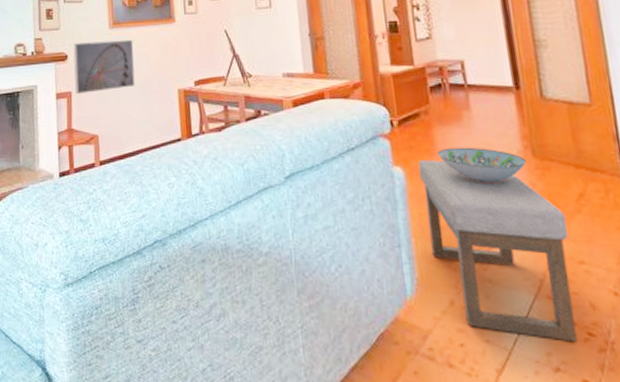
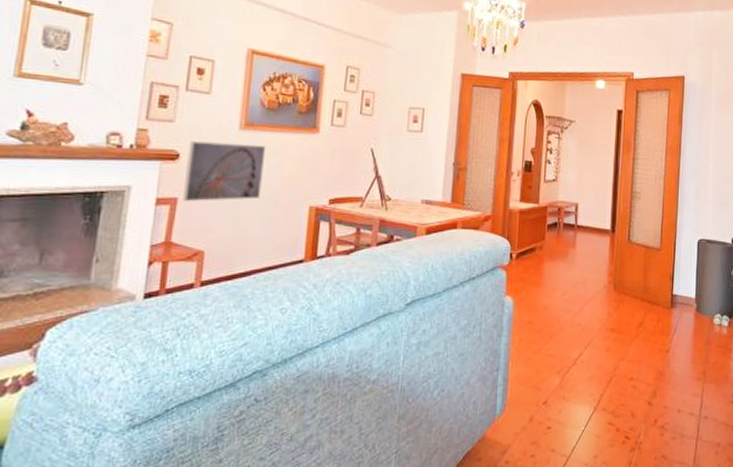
ottoman: present [418,160,578,342] -> none [523,291,628,445]
decorative bowl: present [437,147,526,183] -> none [543,280,608,313]

